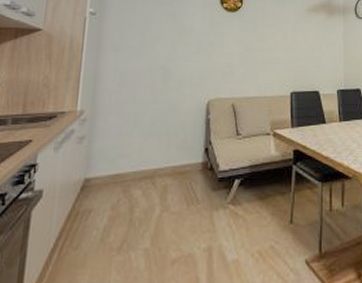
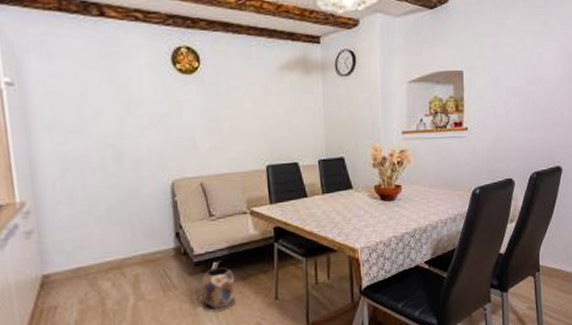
planter: none [223,186,254,228] -> present [202,267,235,309]

